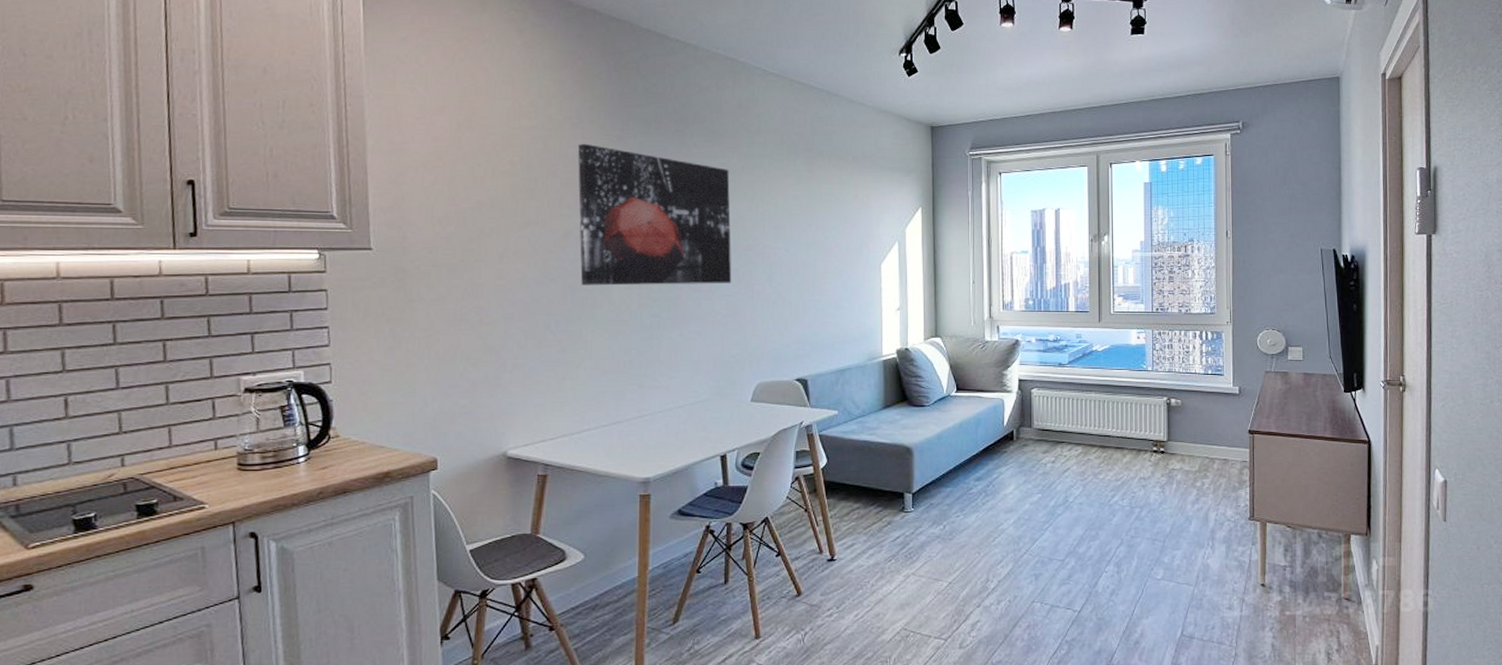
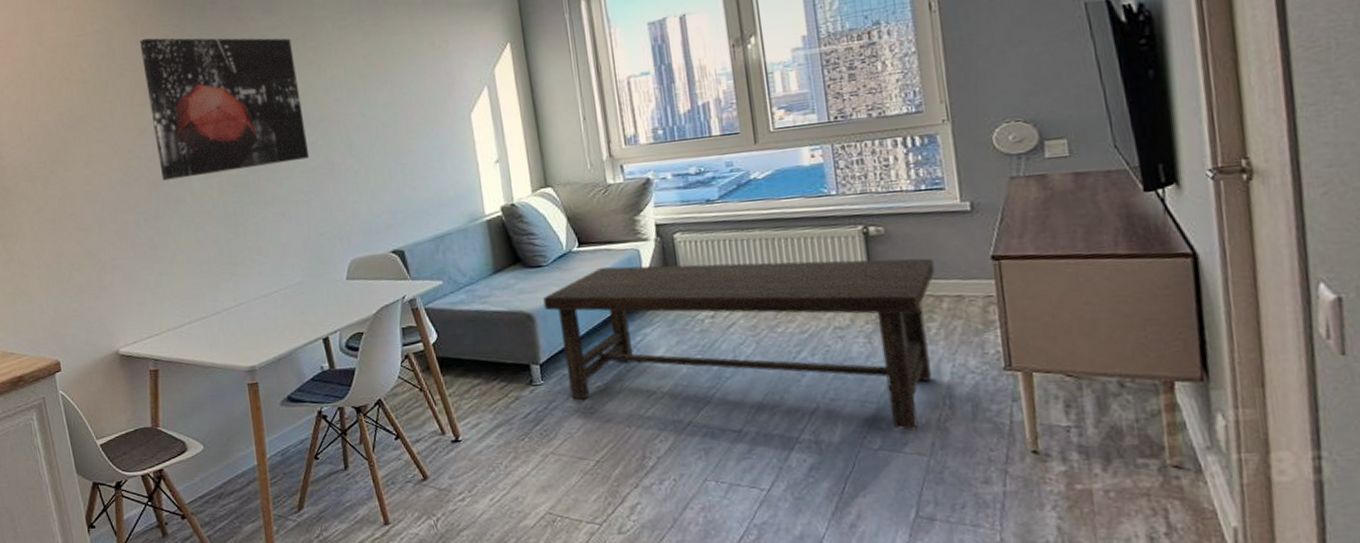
coffee table: none [922,411,1212,565] -> present [543,258,935,431]

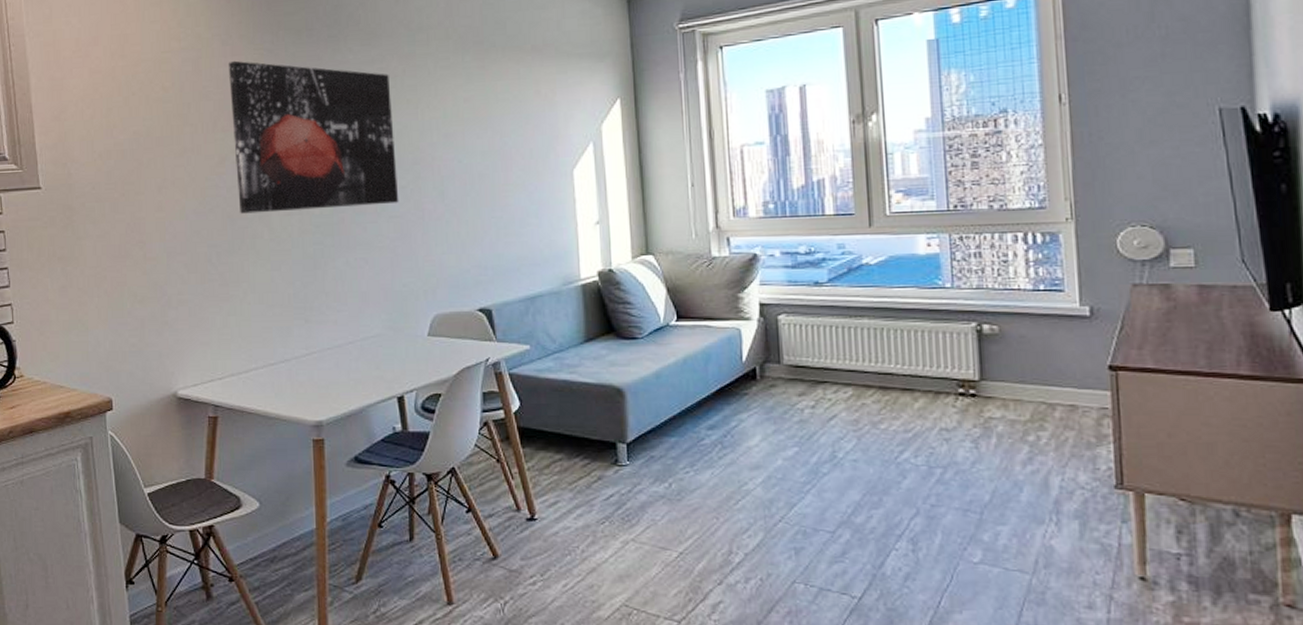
coffee table: present [543,258,935,431] -> none [635,344,1049,545]

